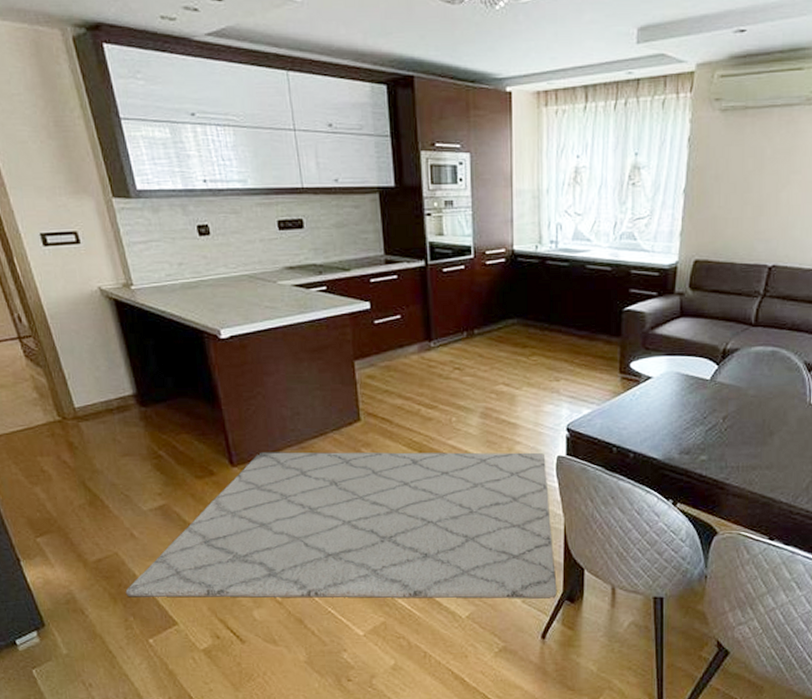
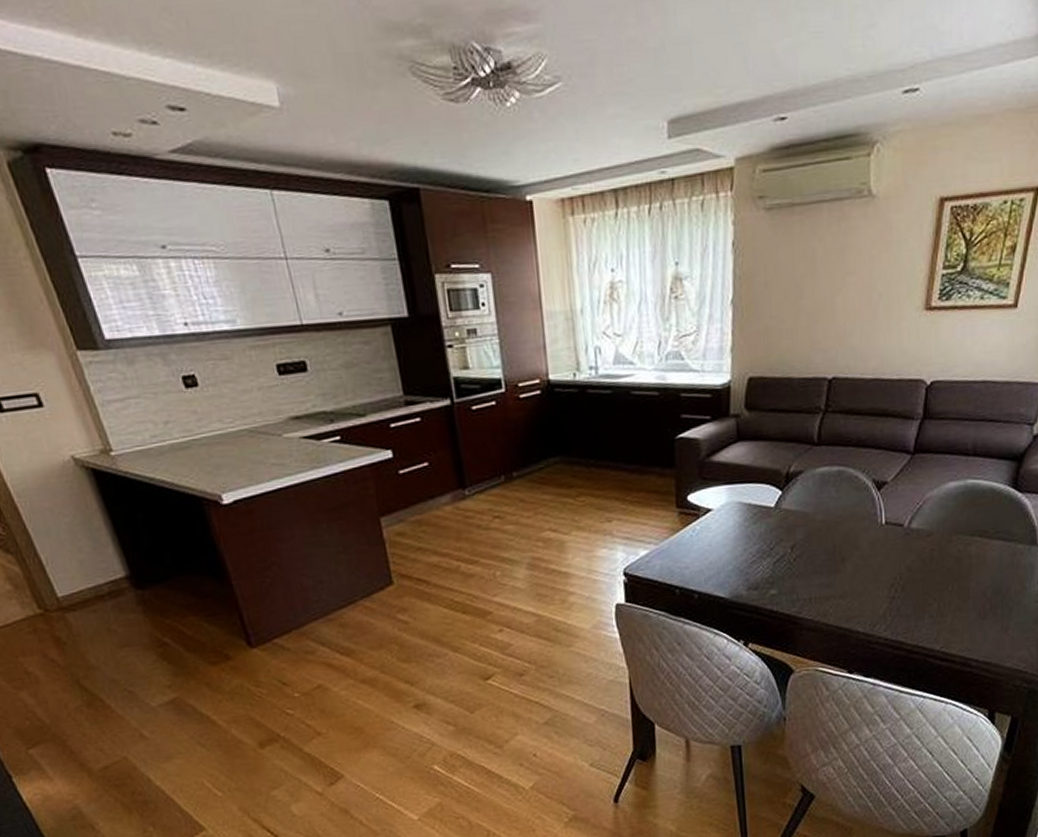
rug: present [125,452,557,599] -> none [140,602,627,805]

